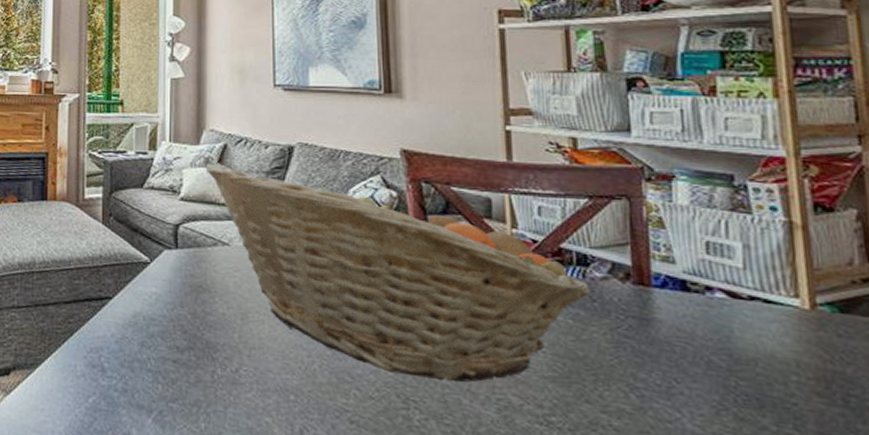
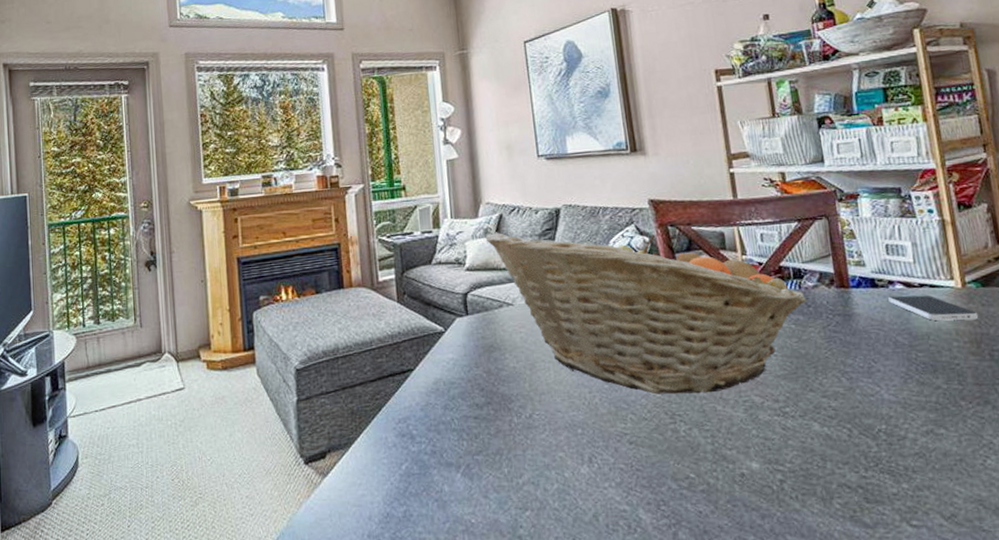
smartphone: none [704,305,832,353] -> present [888,295,979,321]

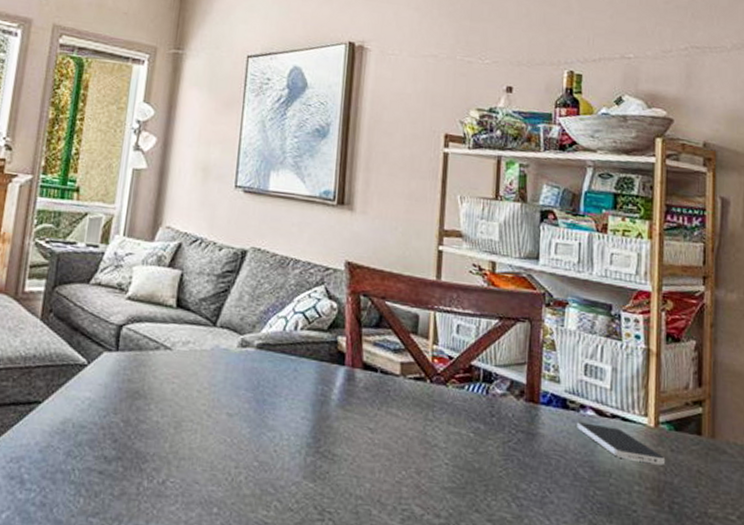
fruit basket: present [485,232,808,395] -> none [157,262,493,494]

